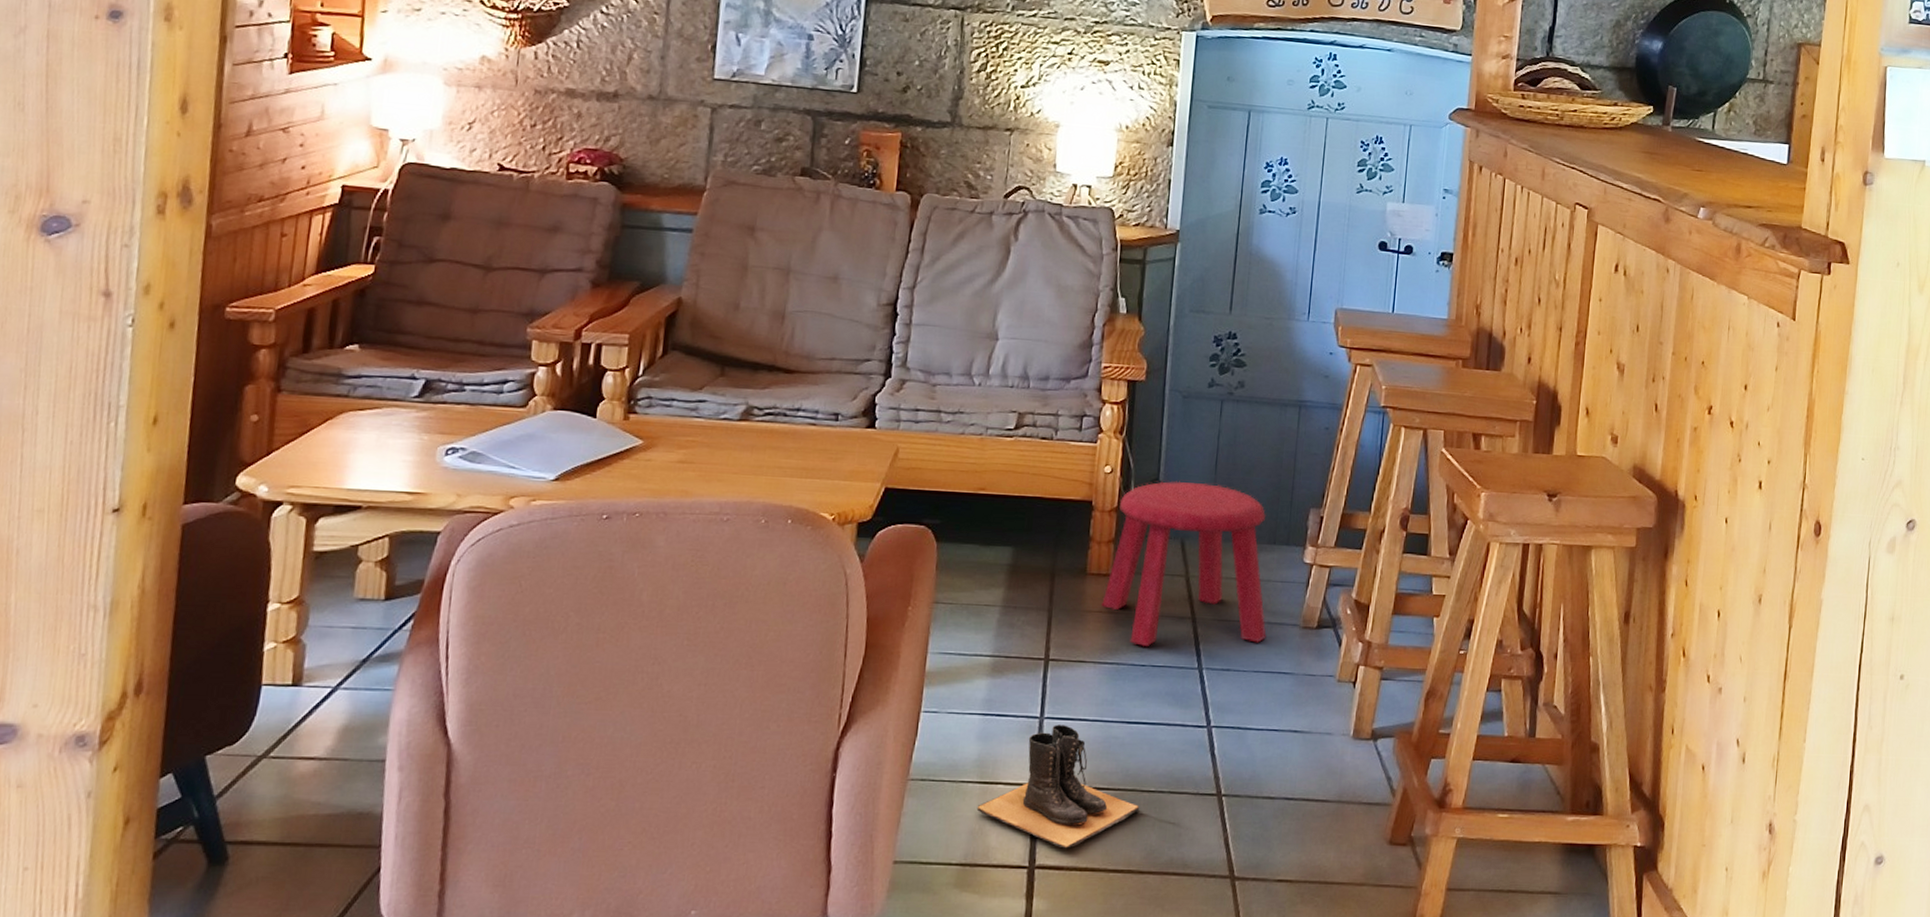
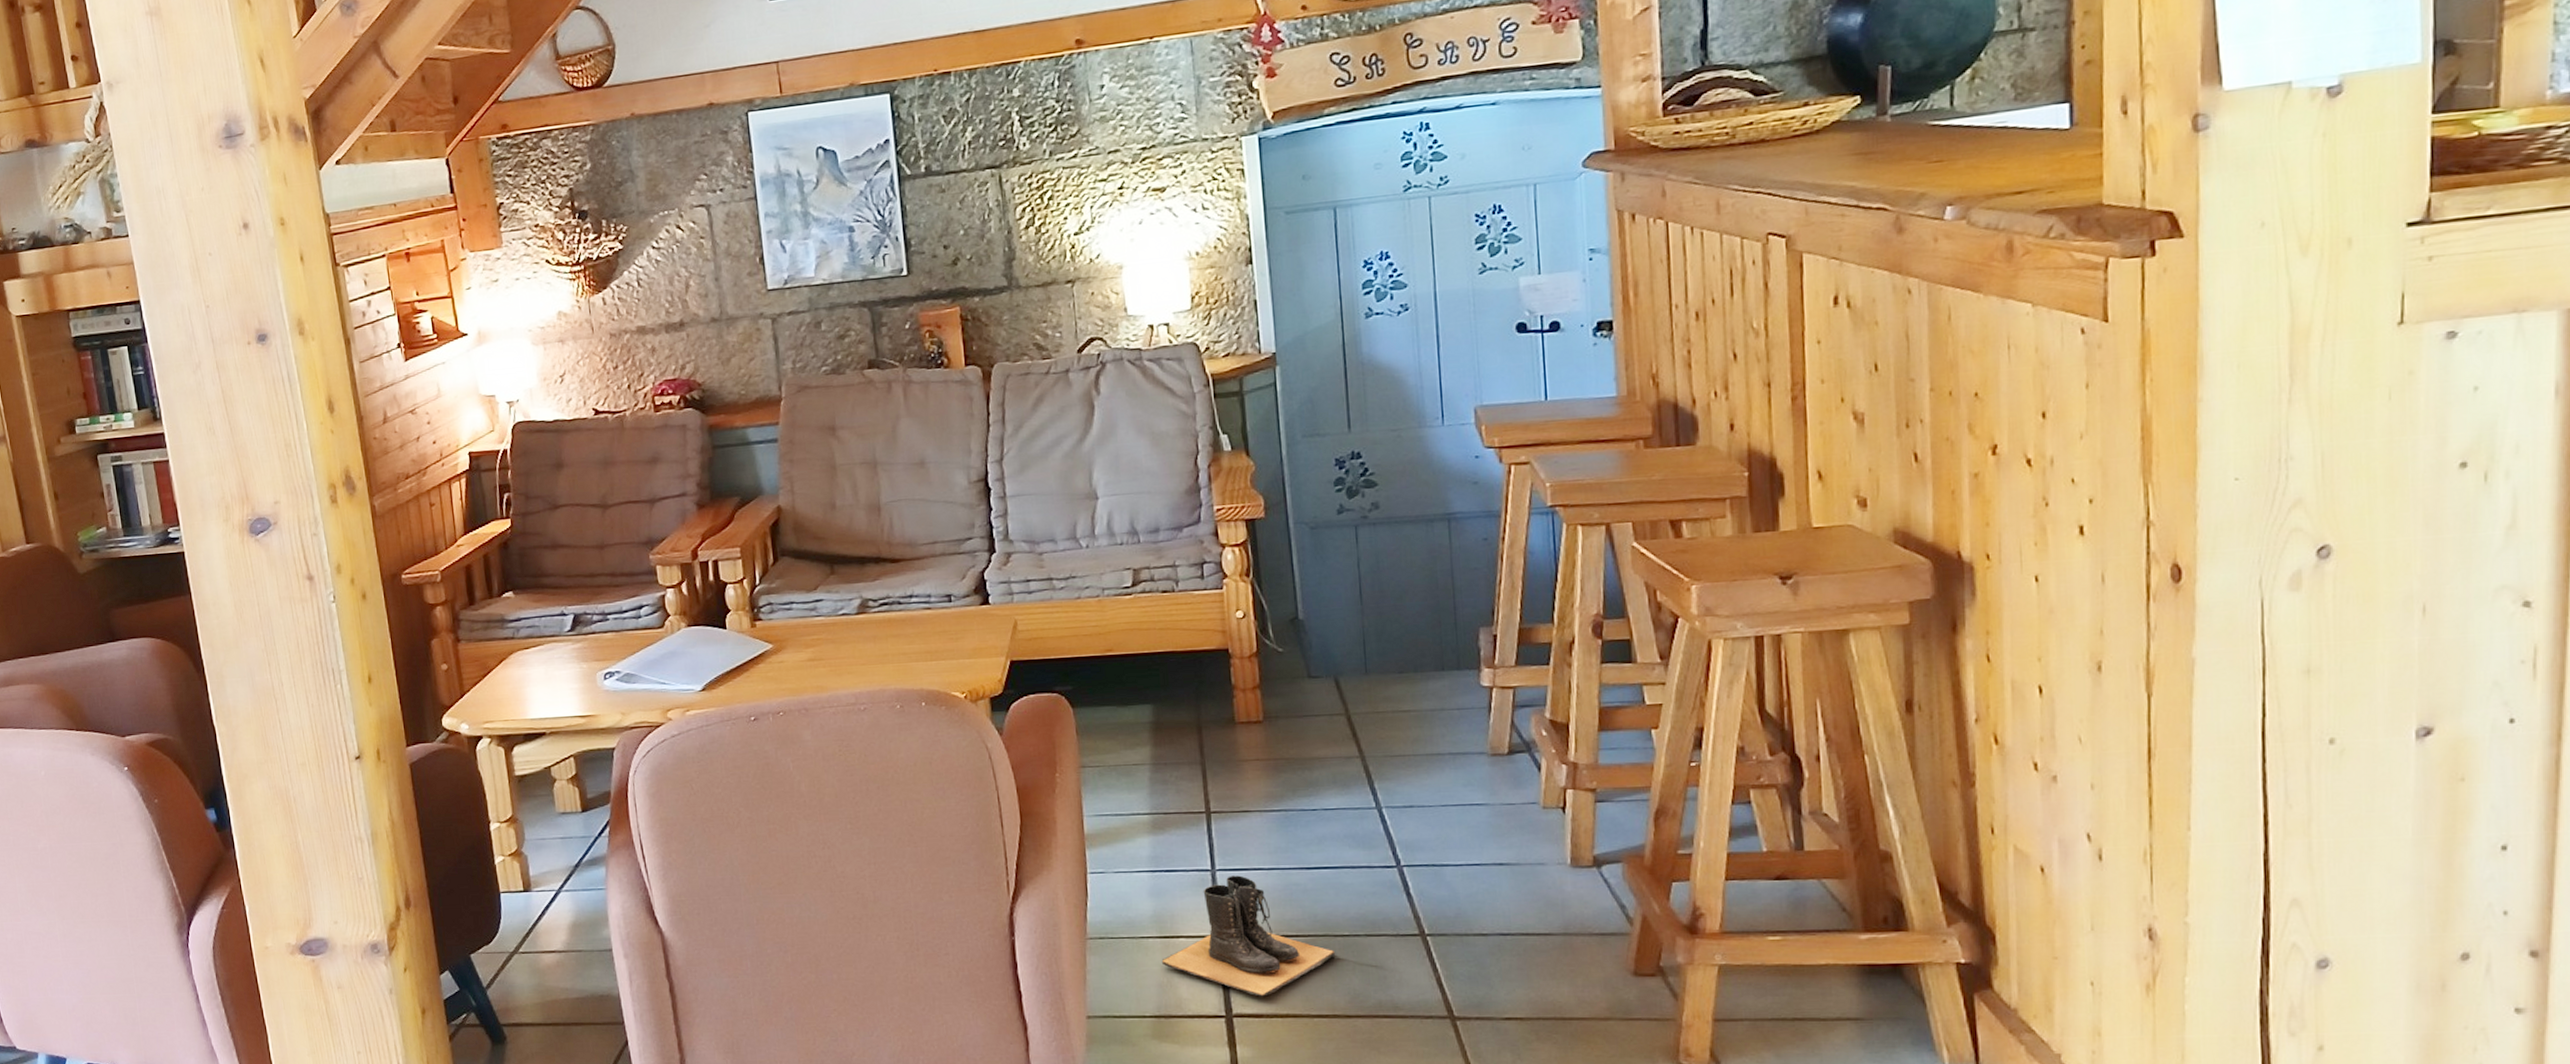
stool: present [1101,481,1267,646] -> none [1257,615,1450,790]

